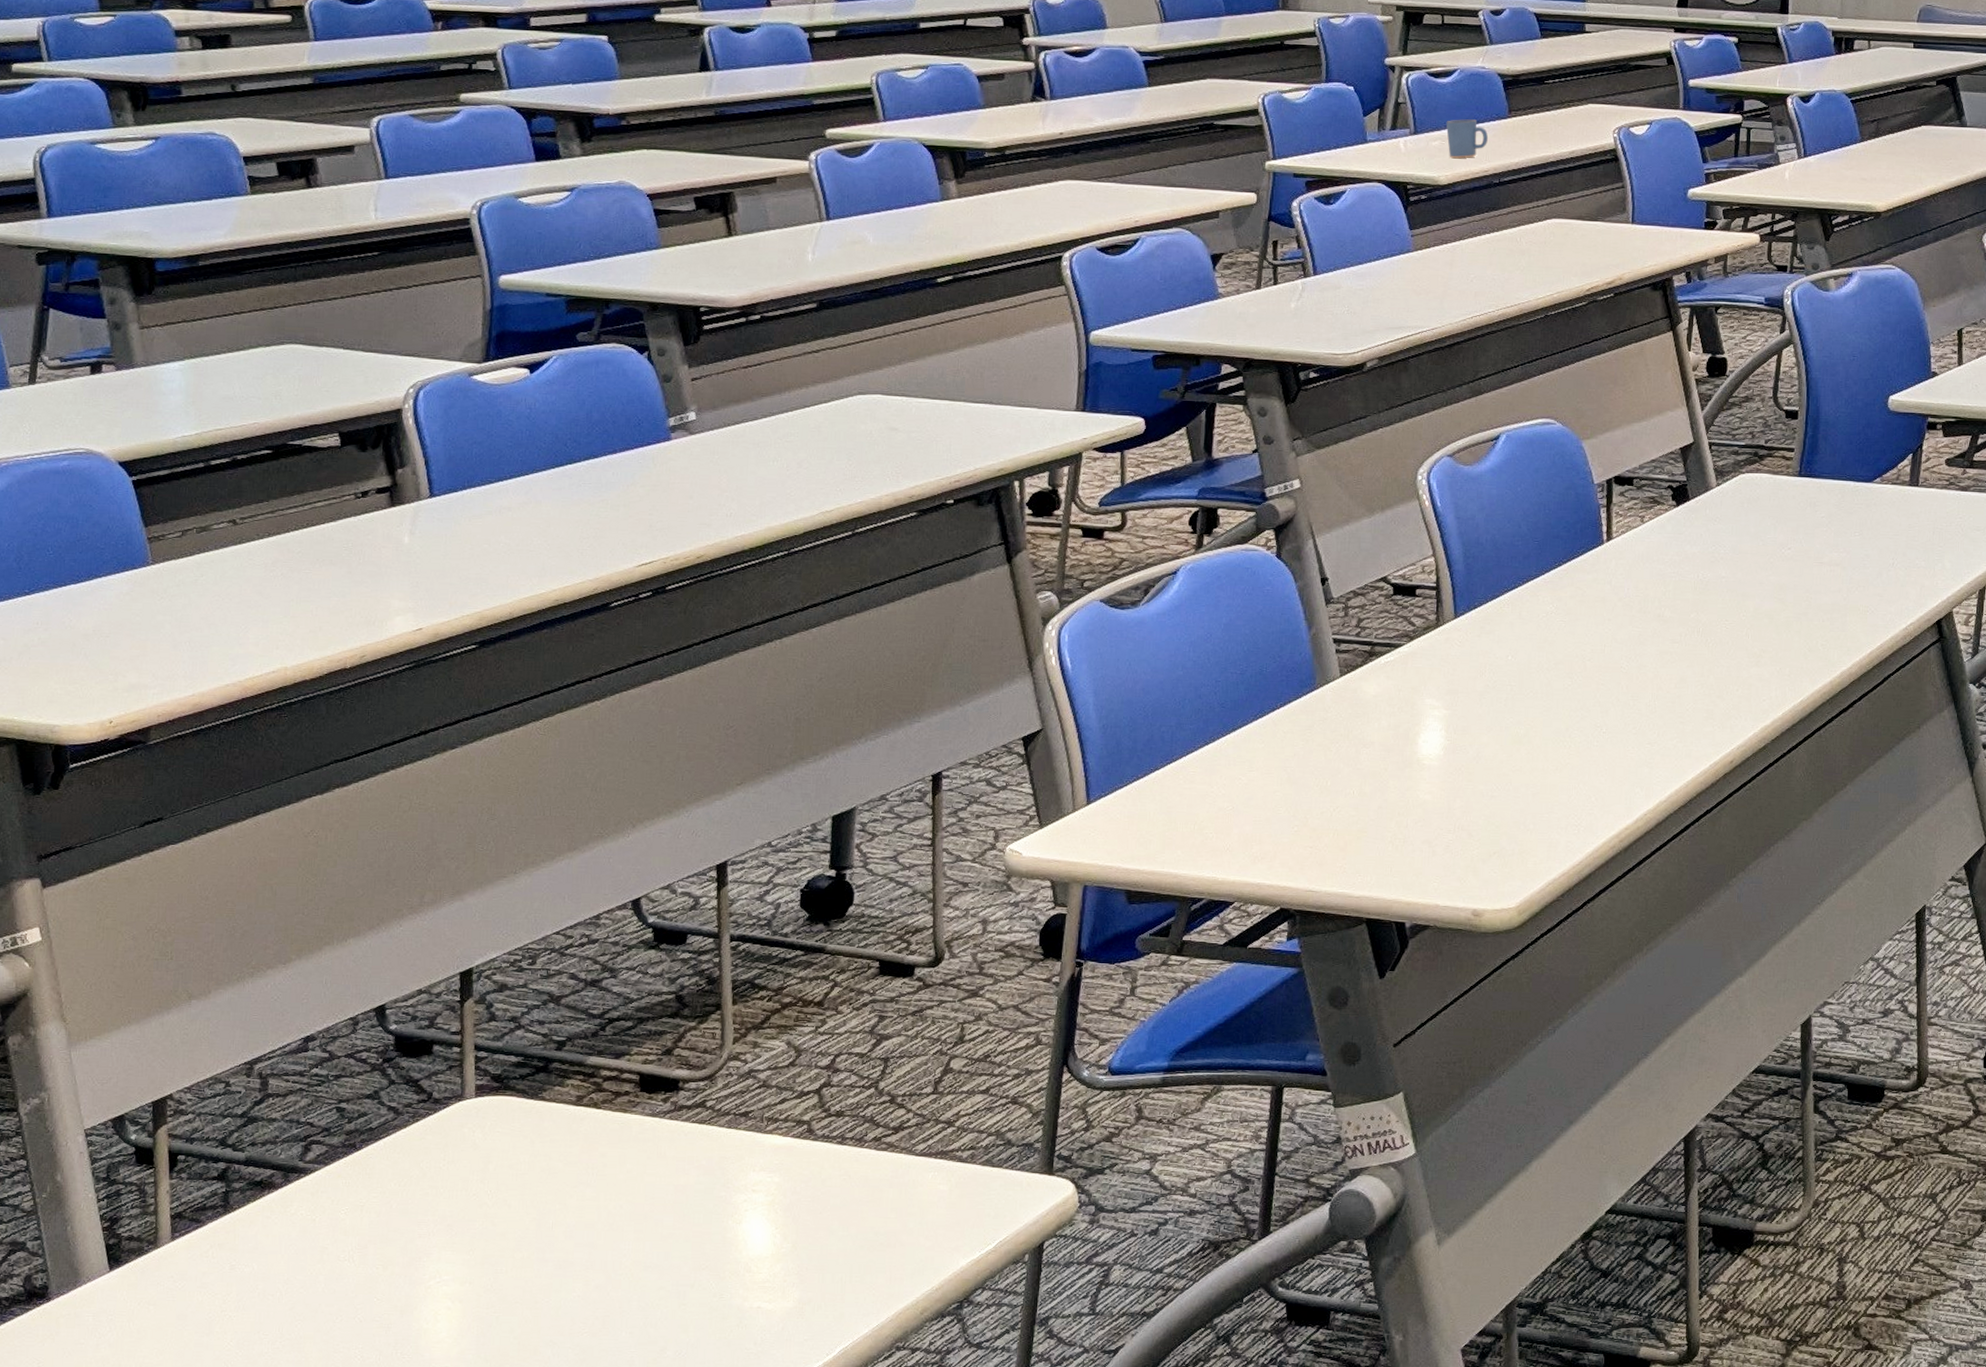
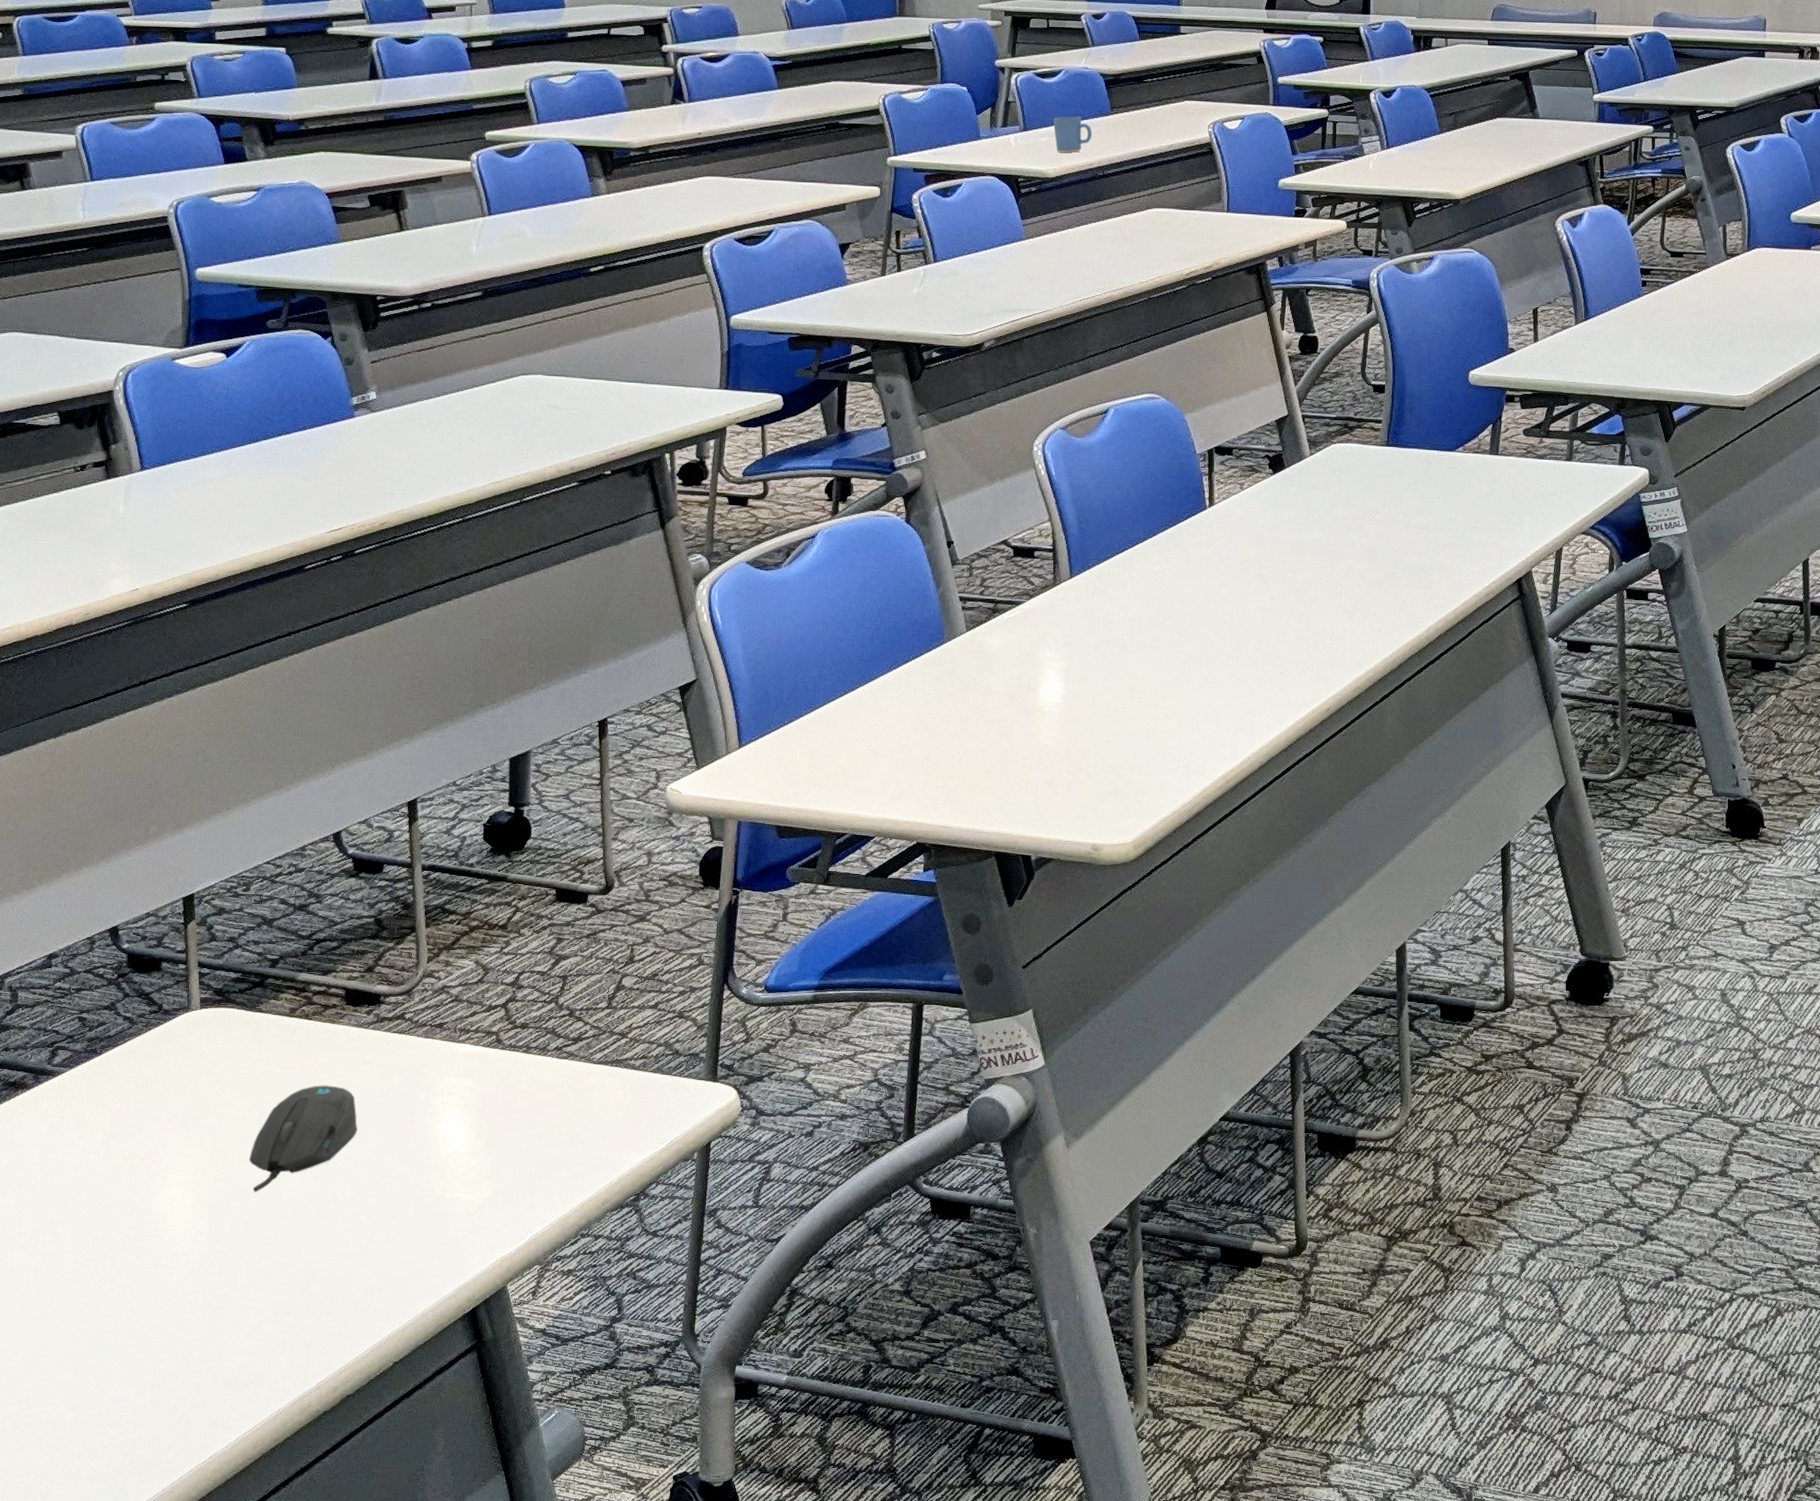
computer mouse: none [524,1182,648,1304] -> present [248,1085,357,1192]

